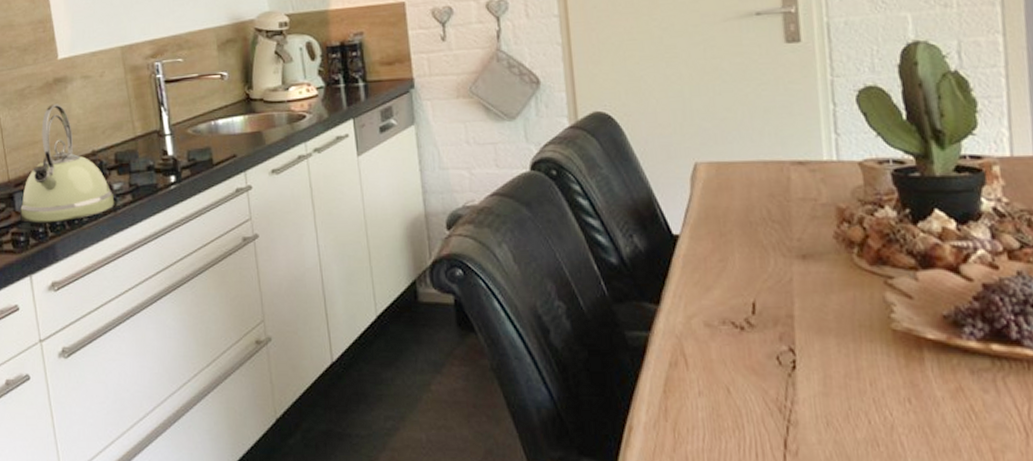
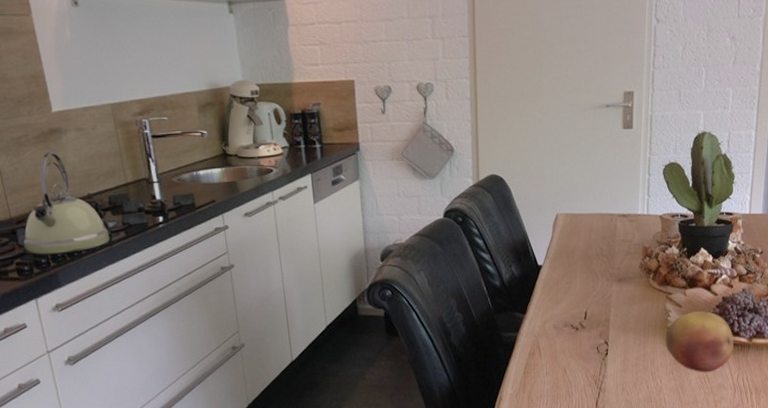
fruit: none [889,305,1015,403] -> present [665,311,733,373]

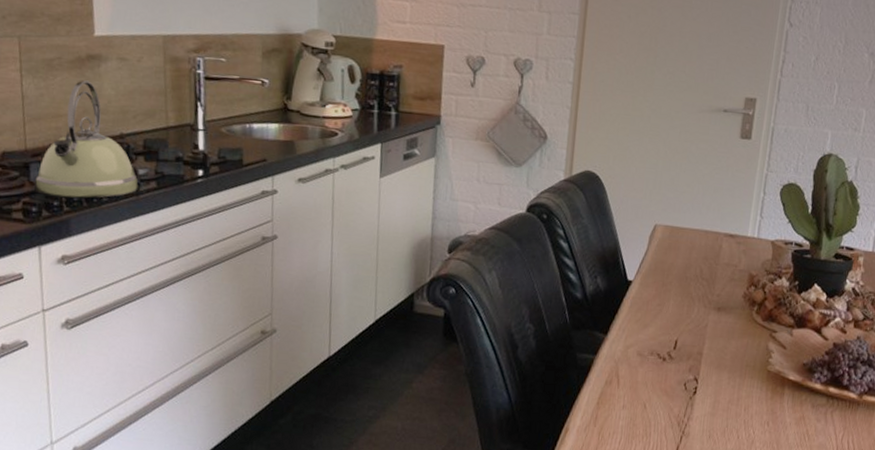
fruit: present [665,311,733,373] -> none [763,355,842,429]

